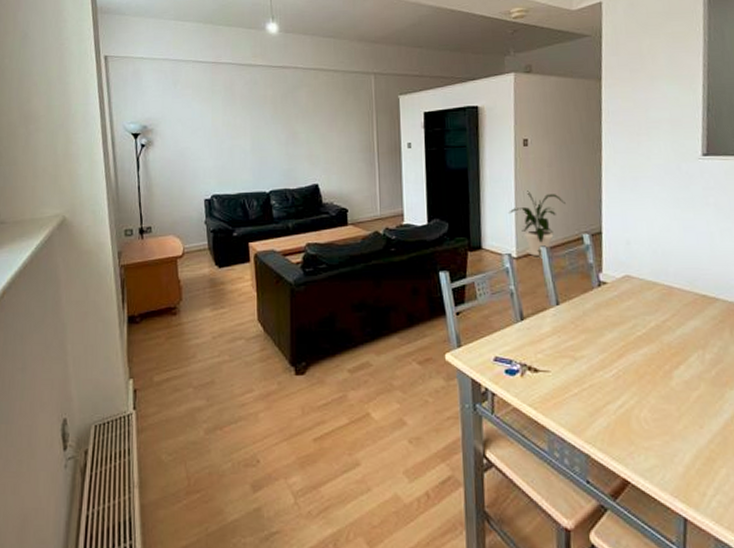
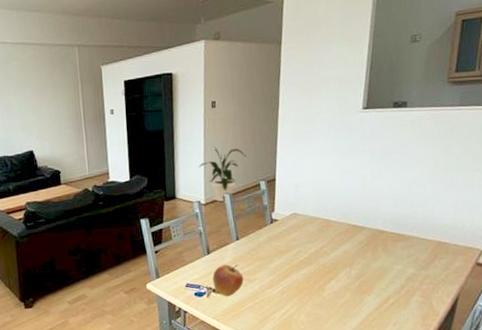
fruit: none [527,335,567,377] -> present [212,264,244,296]

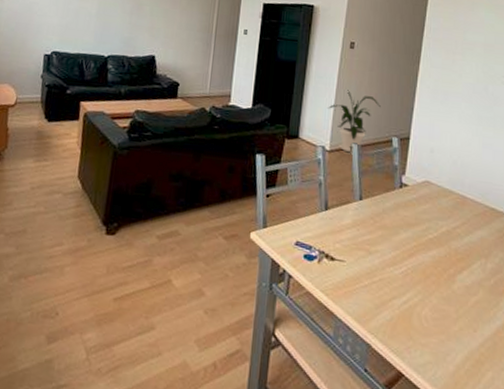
fruit: present [212,264,244,296] -> none [326,226,363,267]

